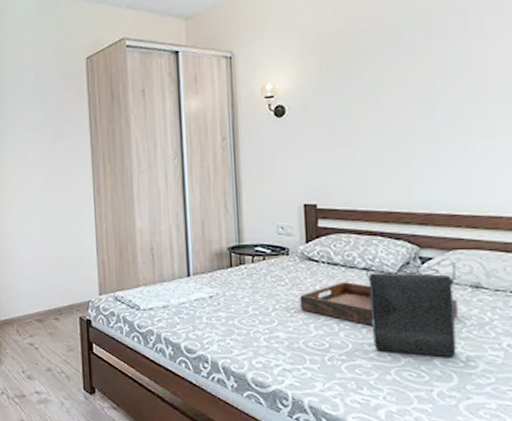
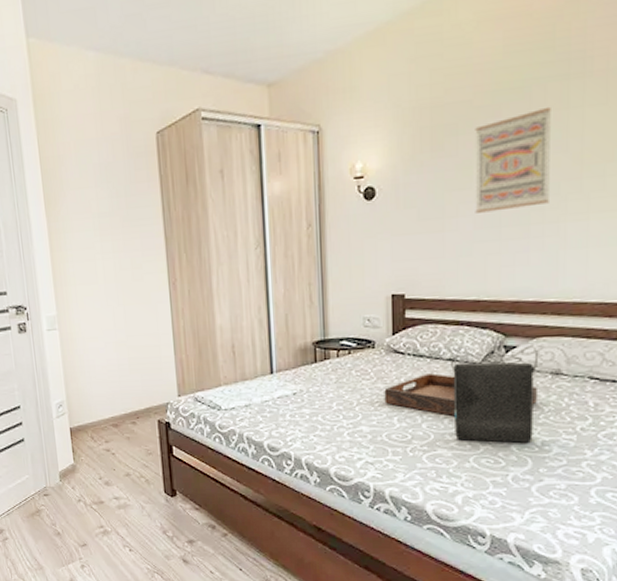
wall art: none [377,35,455,130] -> present [475,106,551,213]

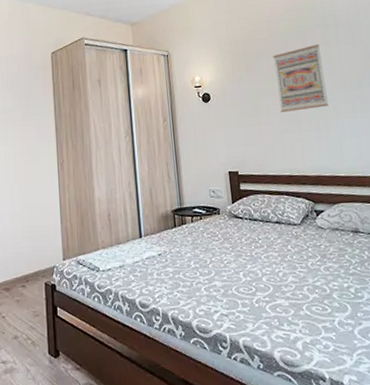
serving tray: present [384,373,537,417] -> none [230,234,346,270]
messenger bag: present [451,346,538,443] -> none [278,210,348,292]

